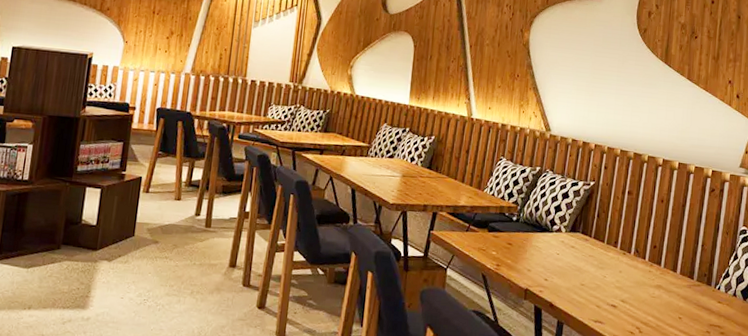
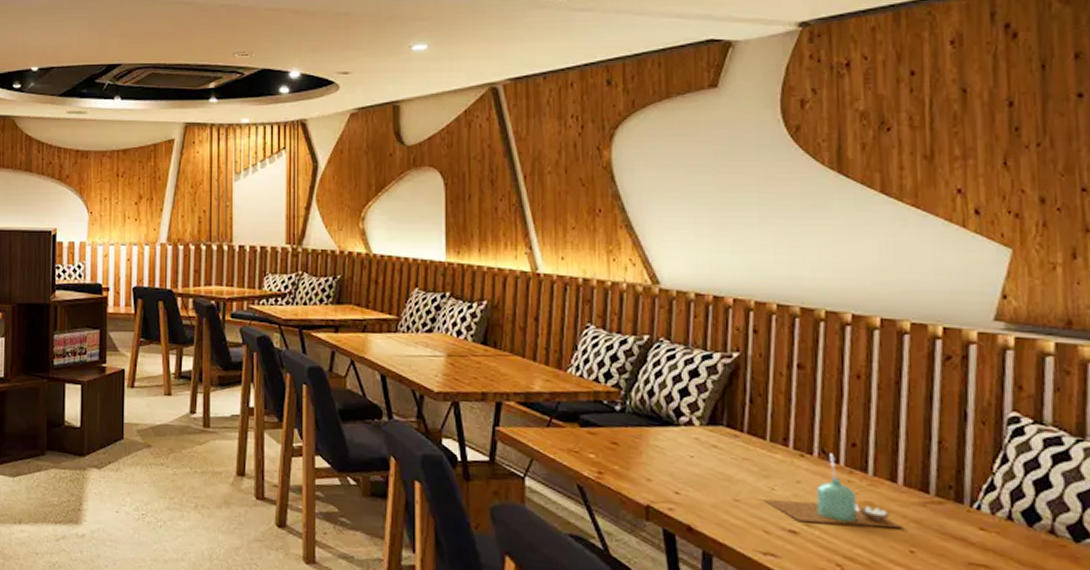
candle: none [598,252,677,303] -> present [764,453,903,529]

